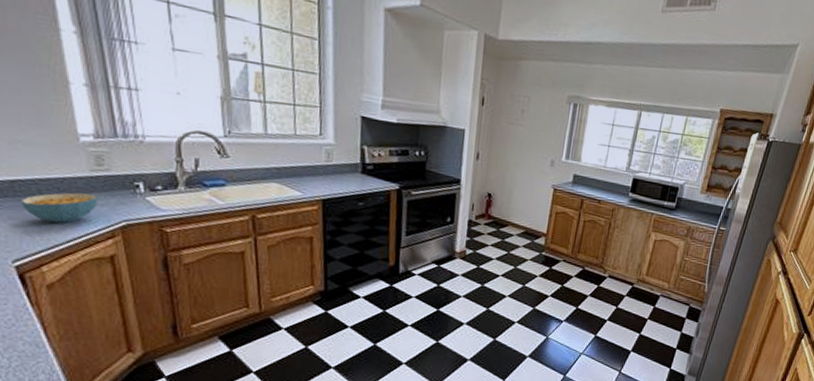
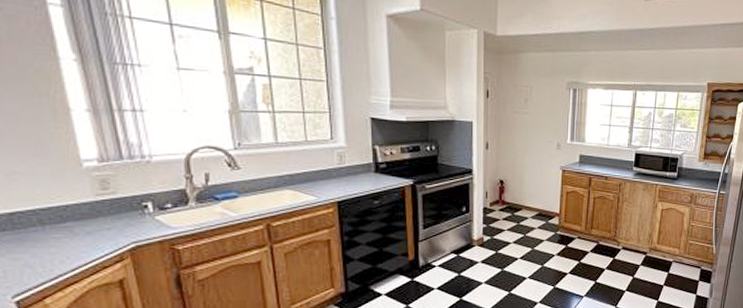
cereal bowl: present [21,192,99,223] -> none [21,219,105,252]

